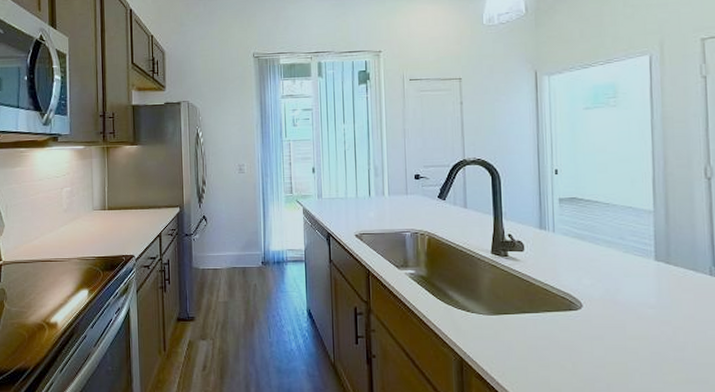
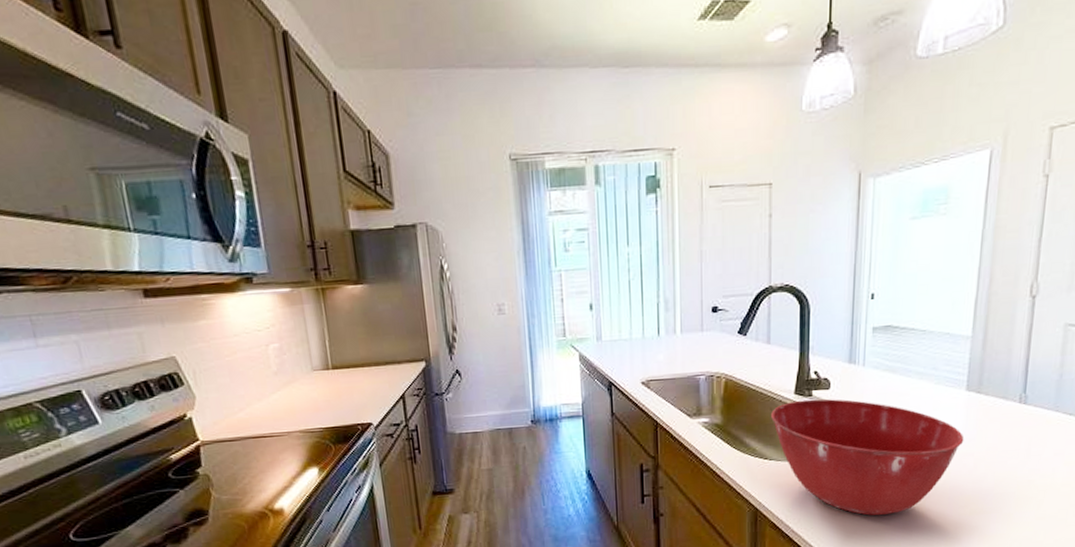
mixing bowl: none [471,259,659,376] -> present [771,398,964,516]

